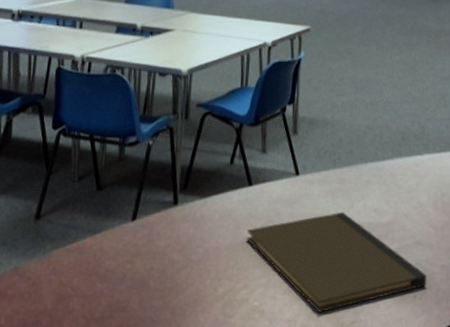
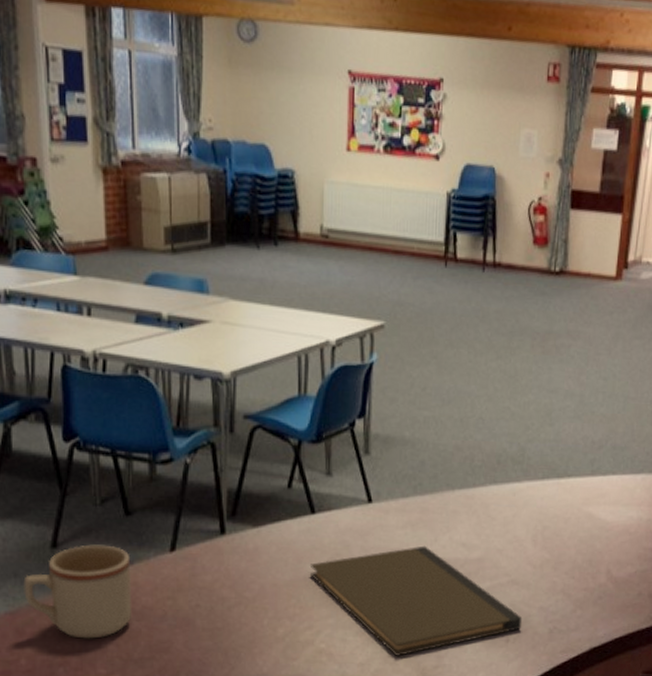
mug: none [9,216,99,300] -> present [23,544,132,639]

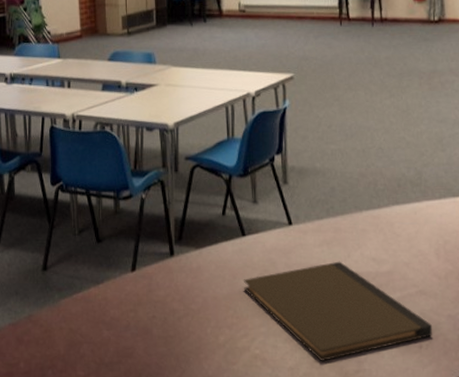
mug: present [23,544,132,639] -> none [22,267,103,346]

